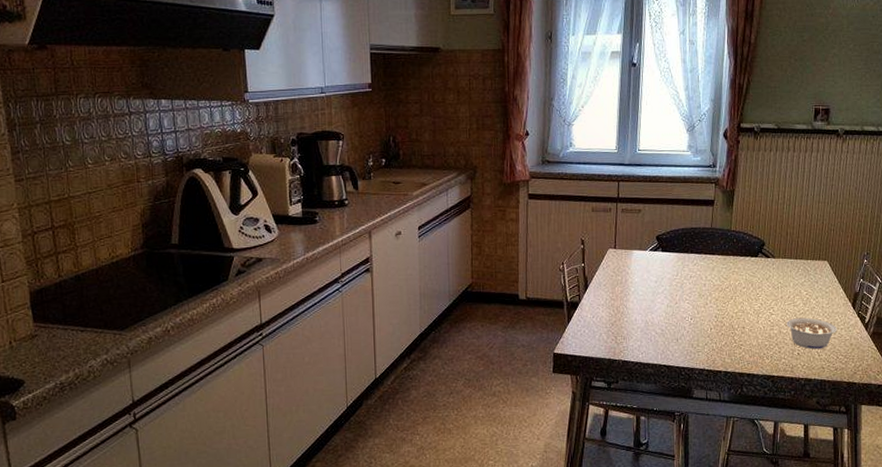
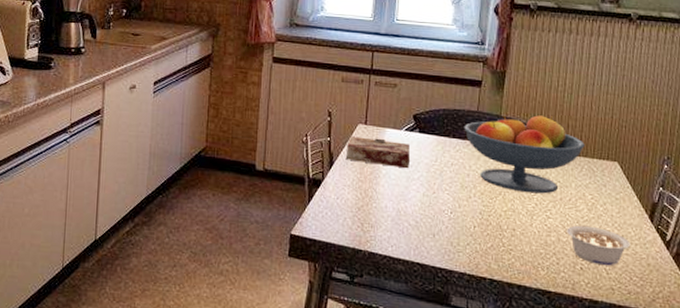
book: none [599,260,655,285] -> present [346,136,410,169]
fruit bowl: none [700,226,801,295] -> present [464,115,585,194]

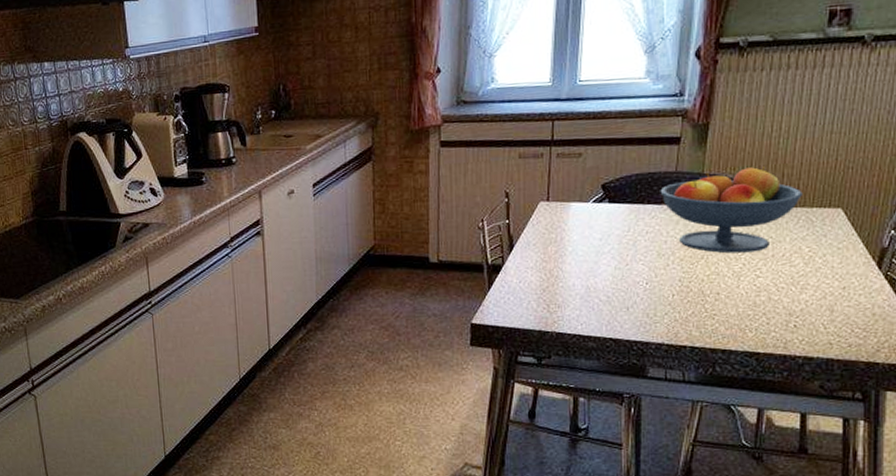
book: present [346,136,410,169] -> none [528,214,599,243]
legume: present [567,225,631,266] -> none [779,280,854,321]

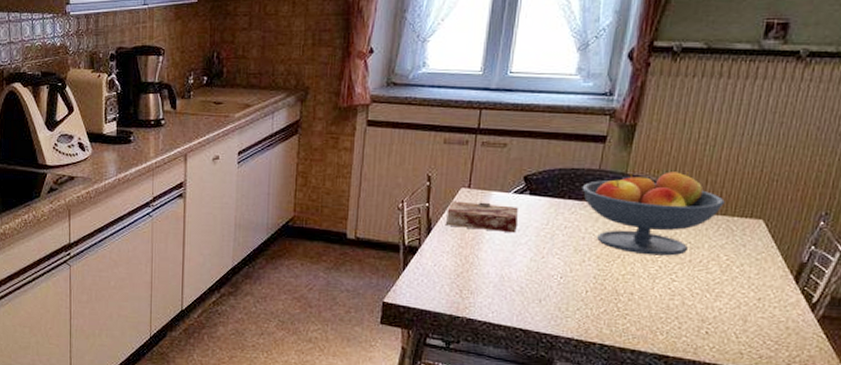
book: none [528,214,599,243] -> present [446,201,518,233]

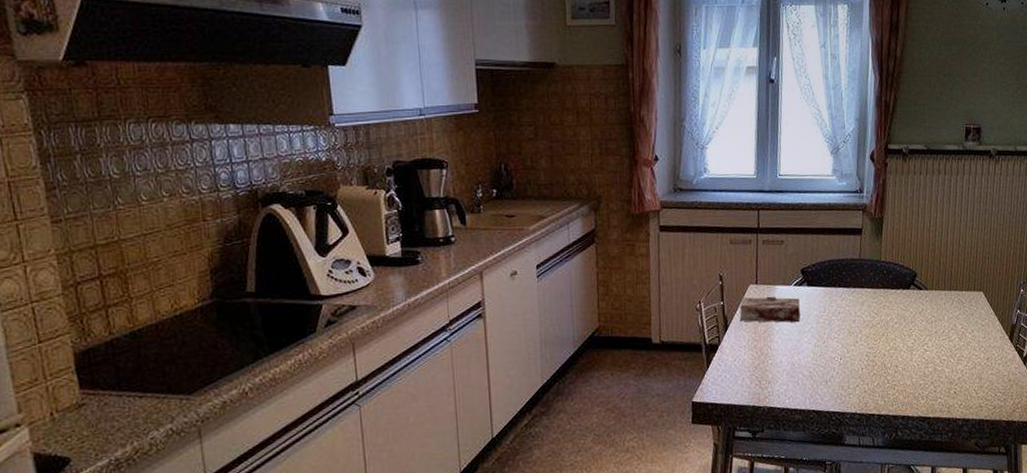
fruit bowl: present [582,171,725,256] -> none [848,256,955,331]

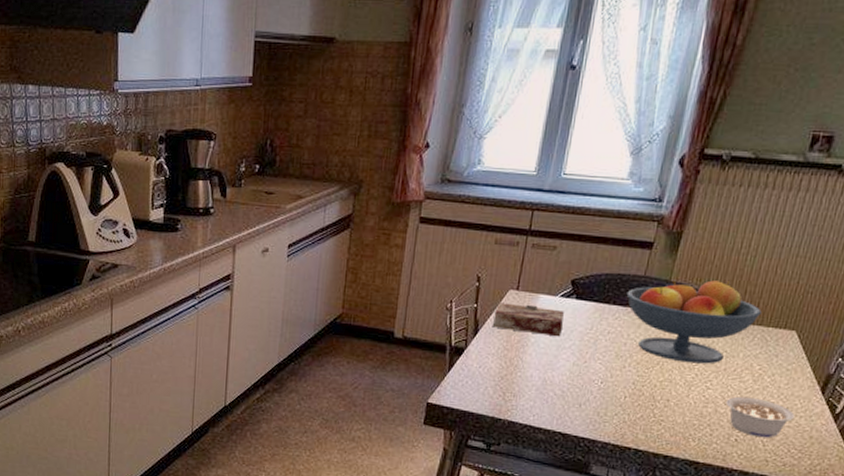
fruit bowl: none [848,256,955,331] -> present [626,280,762,364]
legume: none [942,353,995,387] -> present [726,396,795,438]

